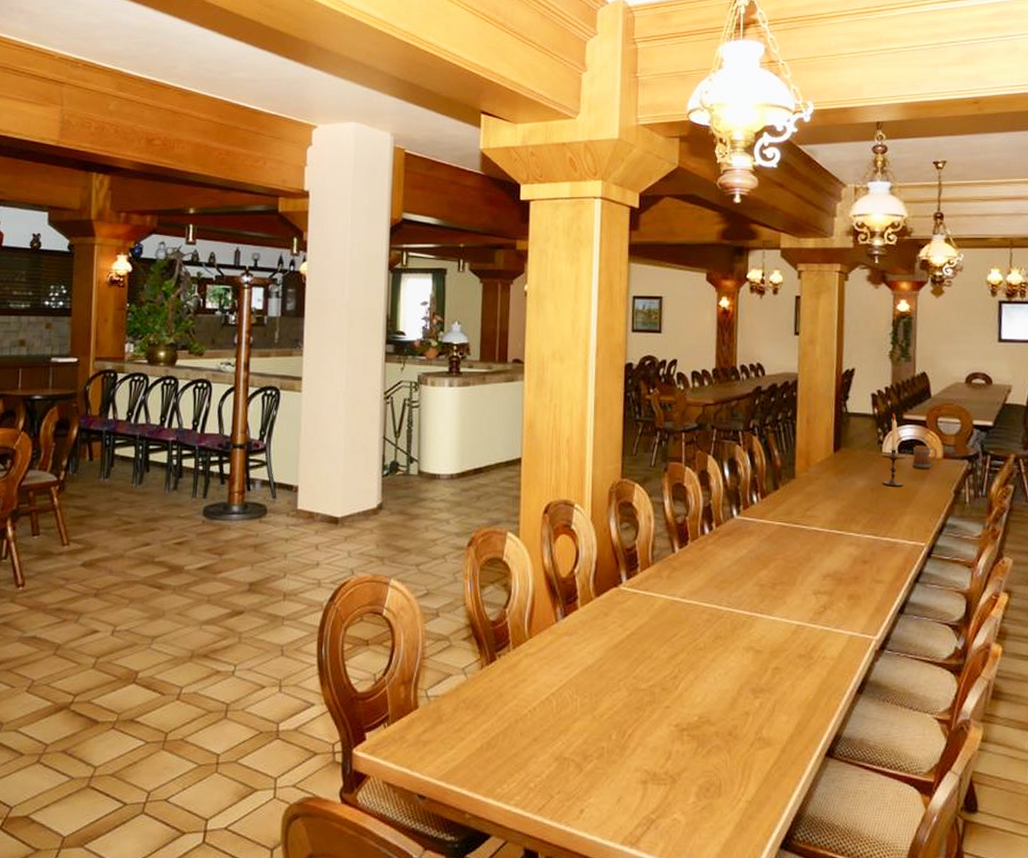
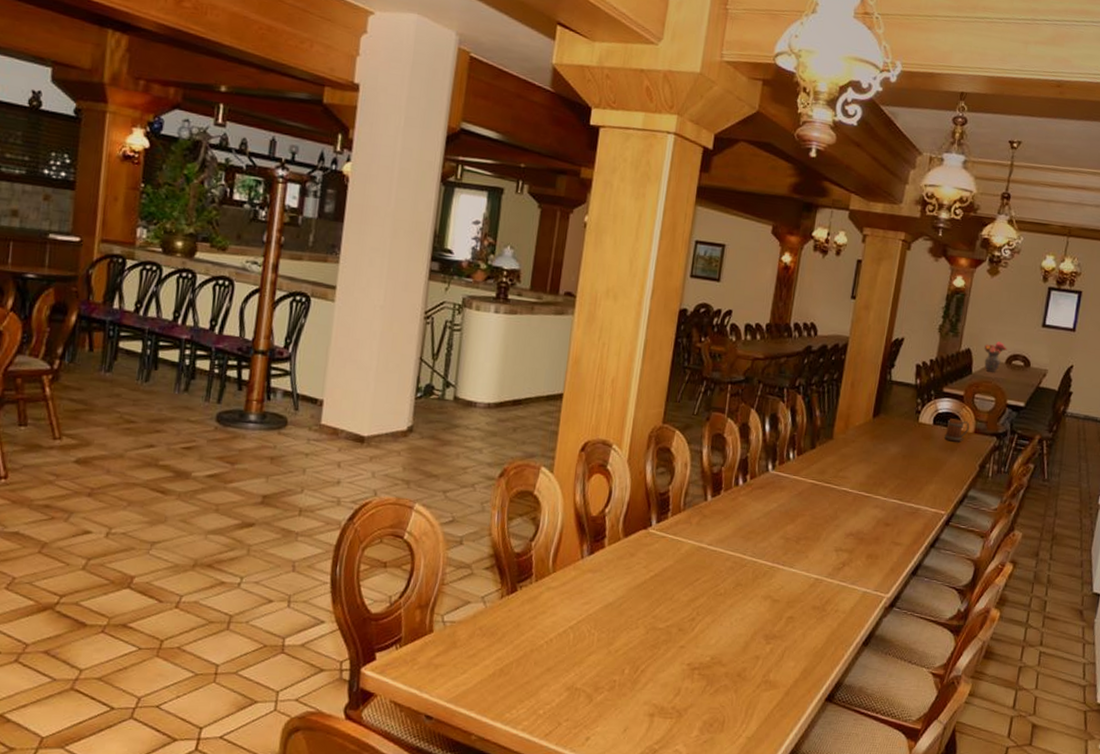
candlestick: present [881,413,907,487] -> none [914,385,941,457]
flower arrangement: none [940,362,965,394] -> present [984,341,1007,373]

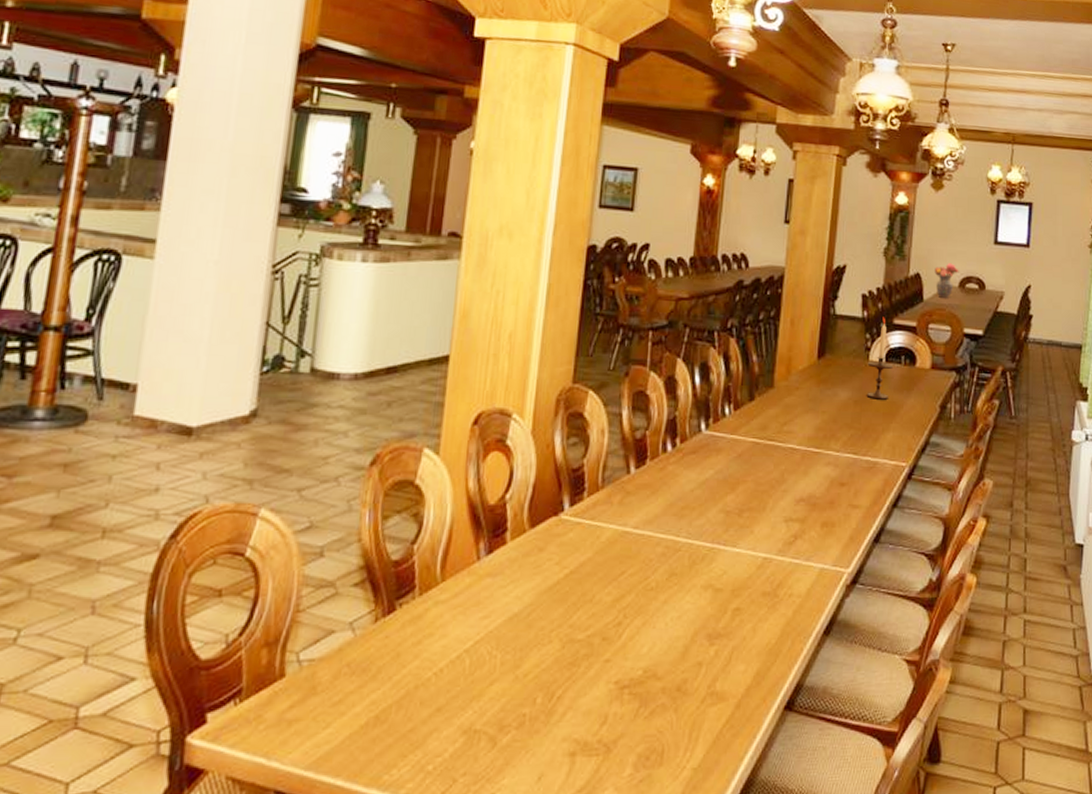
candlestick: none [914,385,941,457] -> present [866,317,894,400]
beer mug: present [944,418,970,443] -> none [899,354,926,382]

